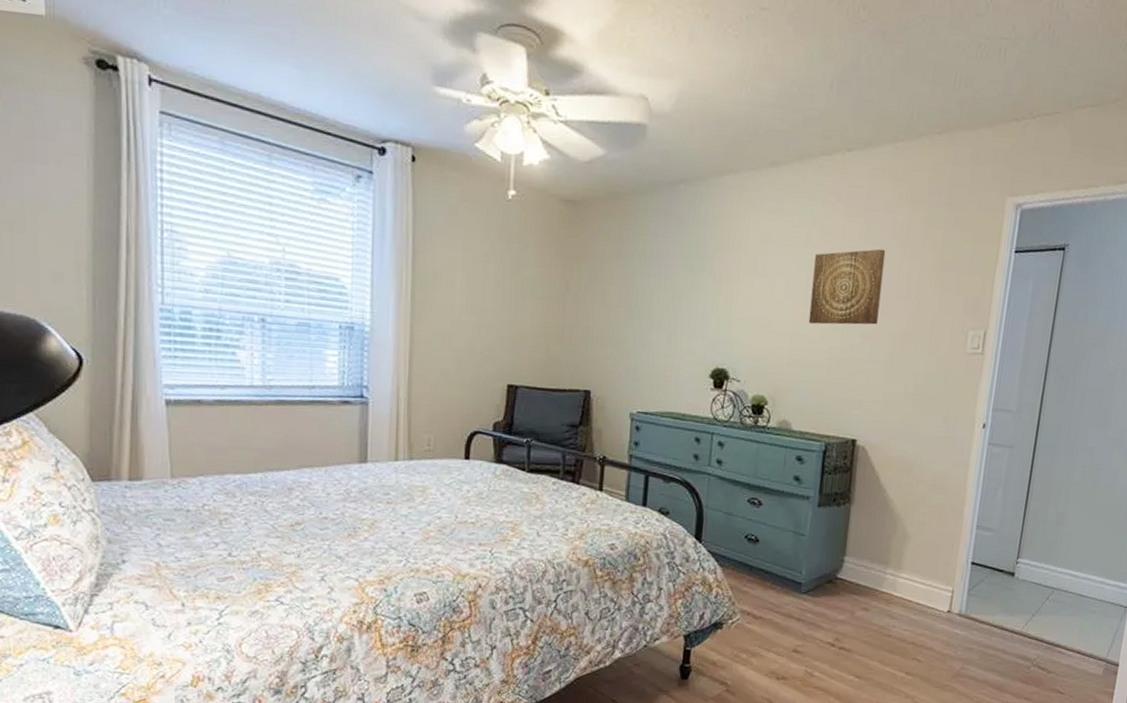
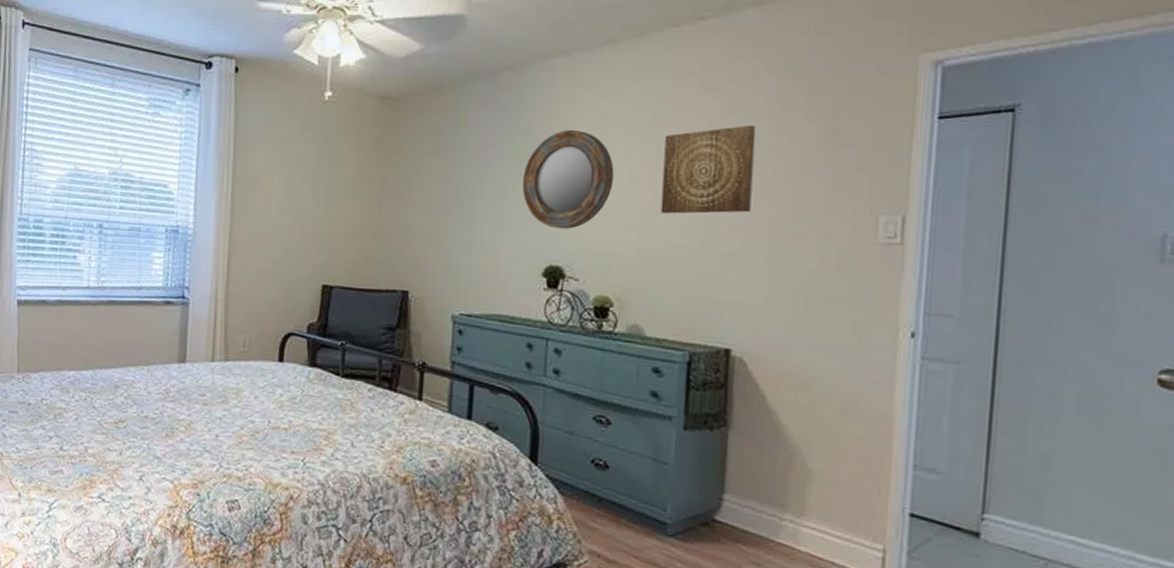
home mirror: none [694,244,773,336] -> present [521,130,614,229]

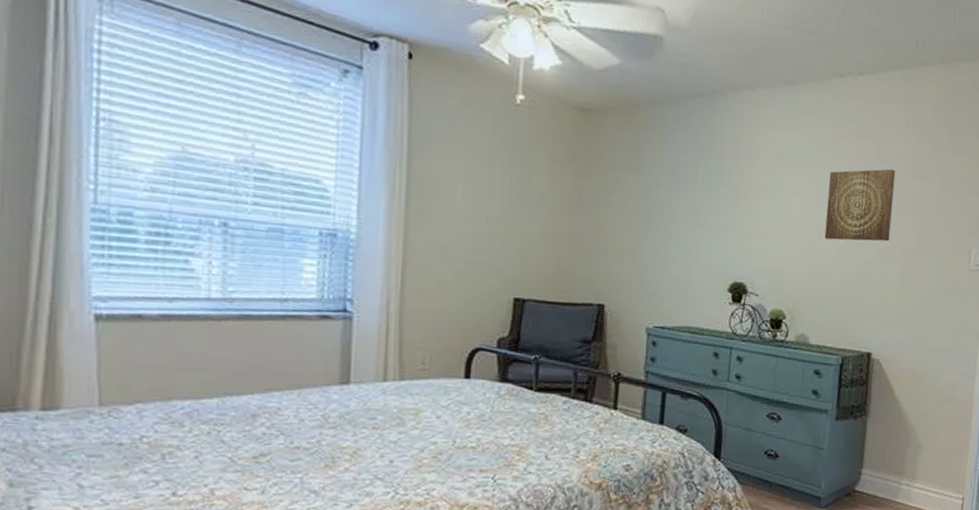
home mirror: present [521,130,614,229] -> none [712,159,790,250]

